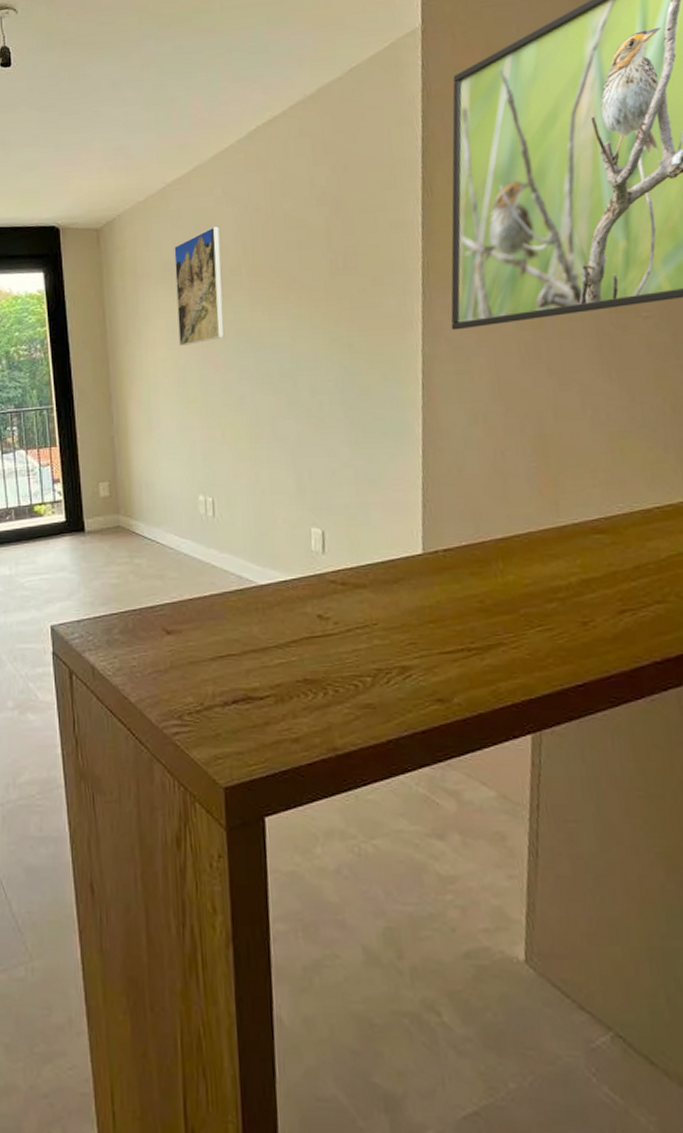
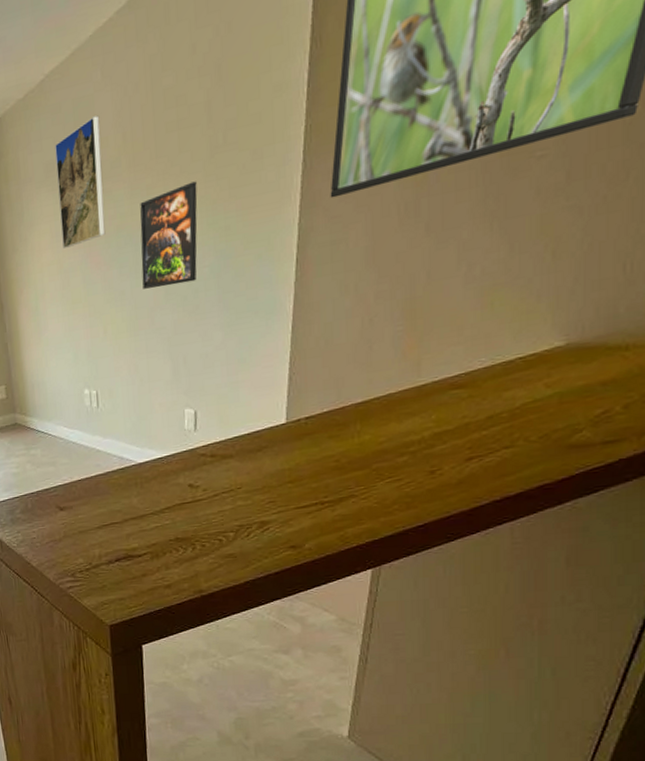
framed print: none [260,298,321,396] -> present [140,181,198,289]

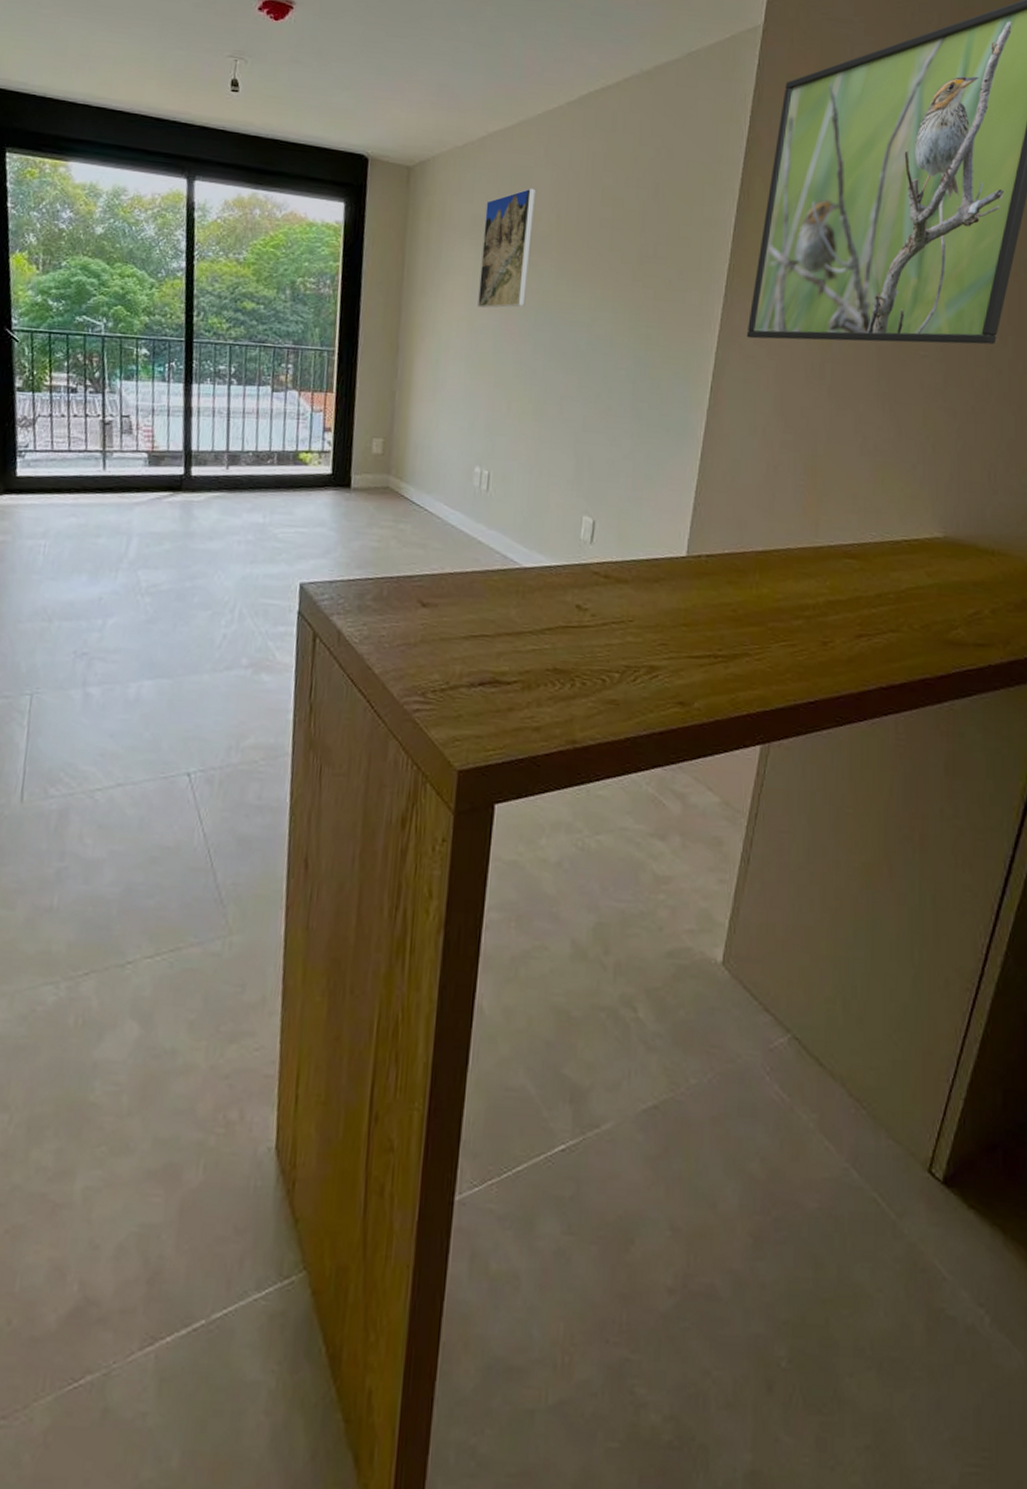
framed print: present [140,181,198,289] -> none [556,281,624,381]

